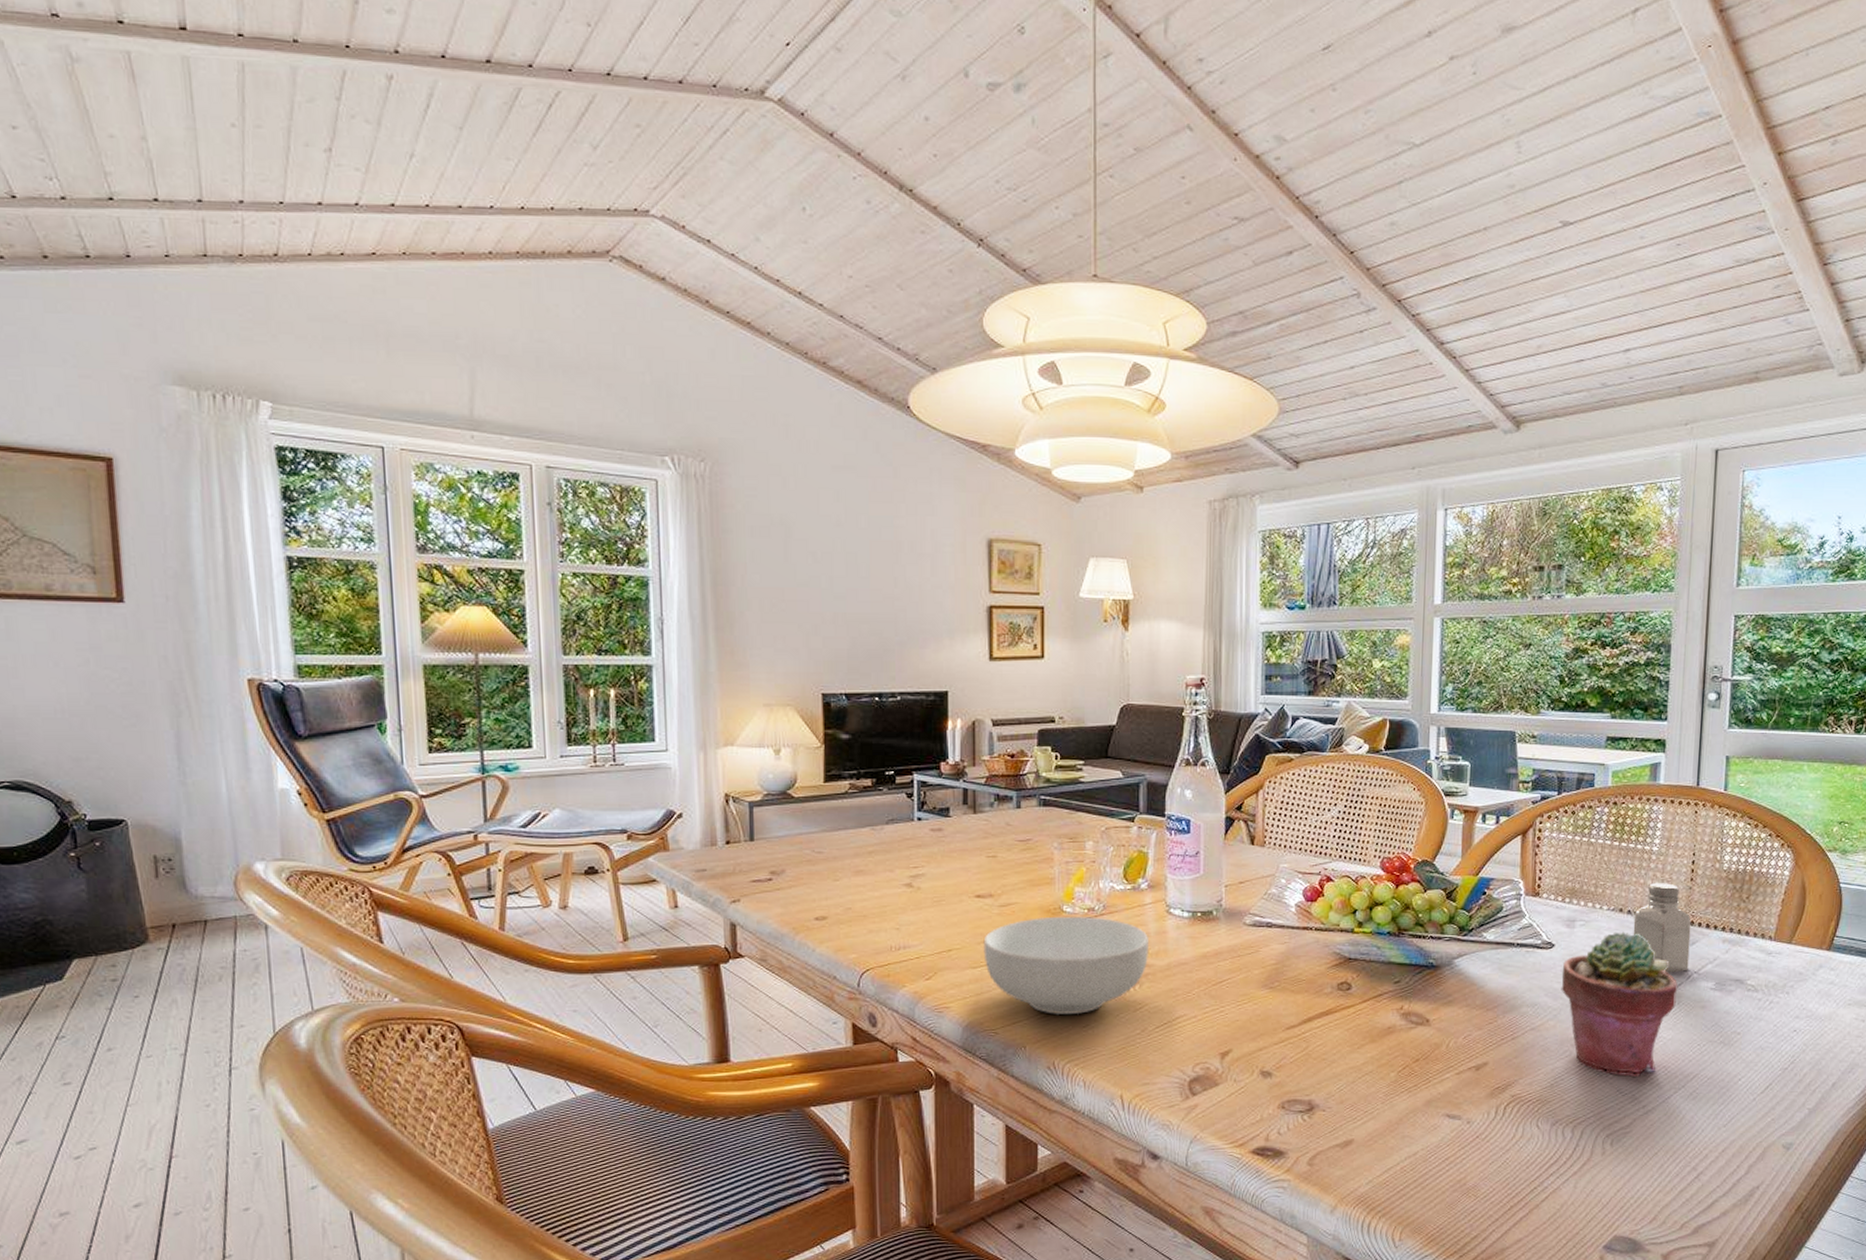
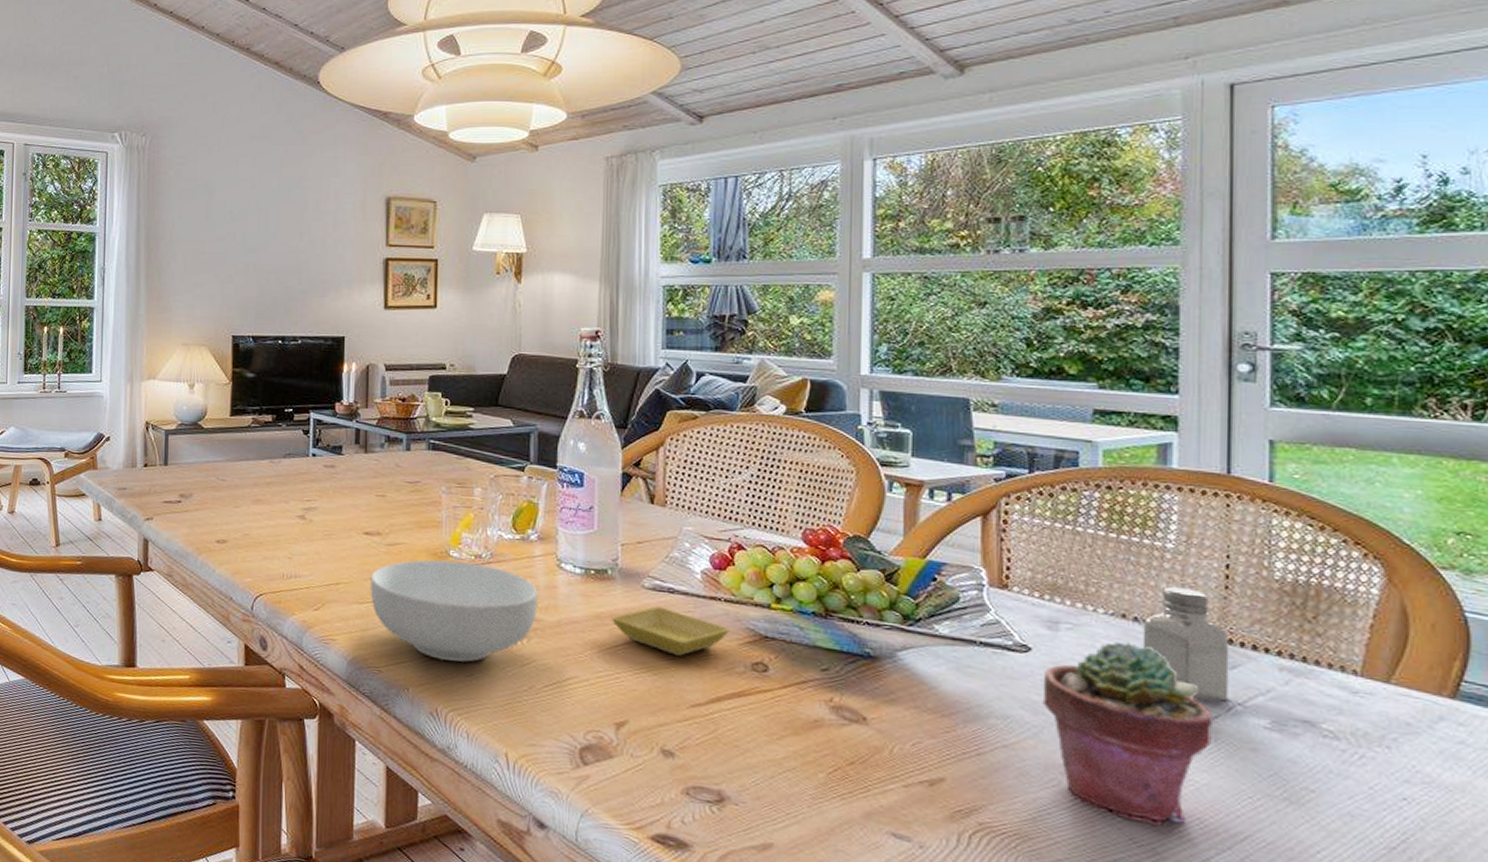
saucer: none [1216,941,1320,986] -> present [611,606,730,657]

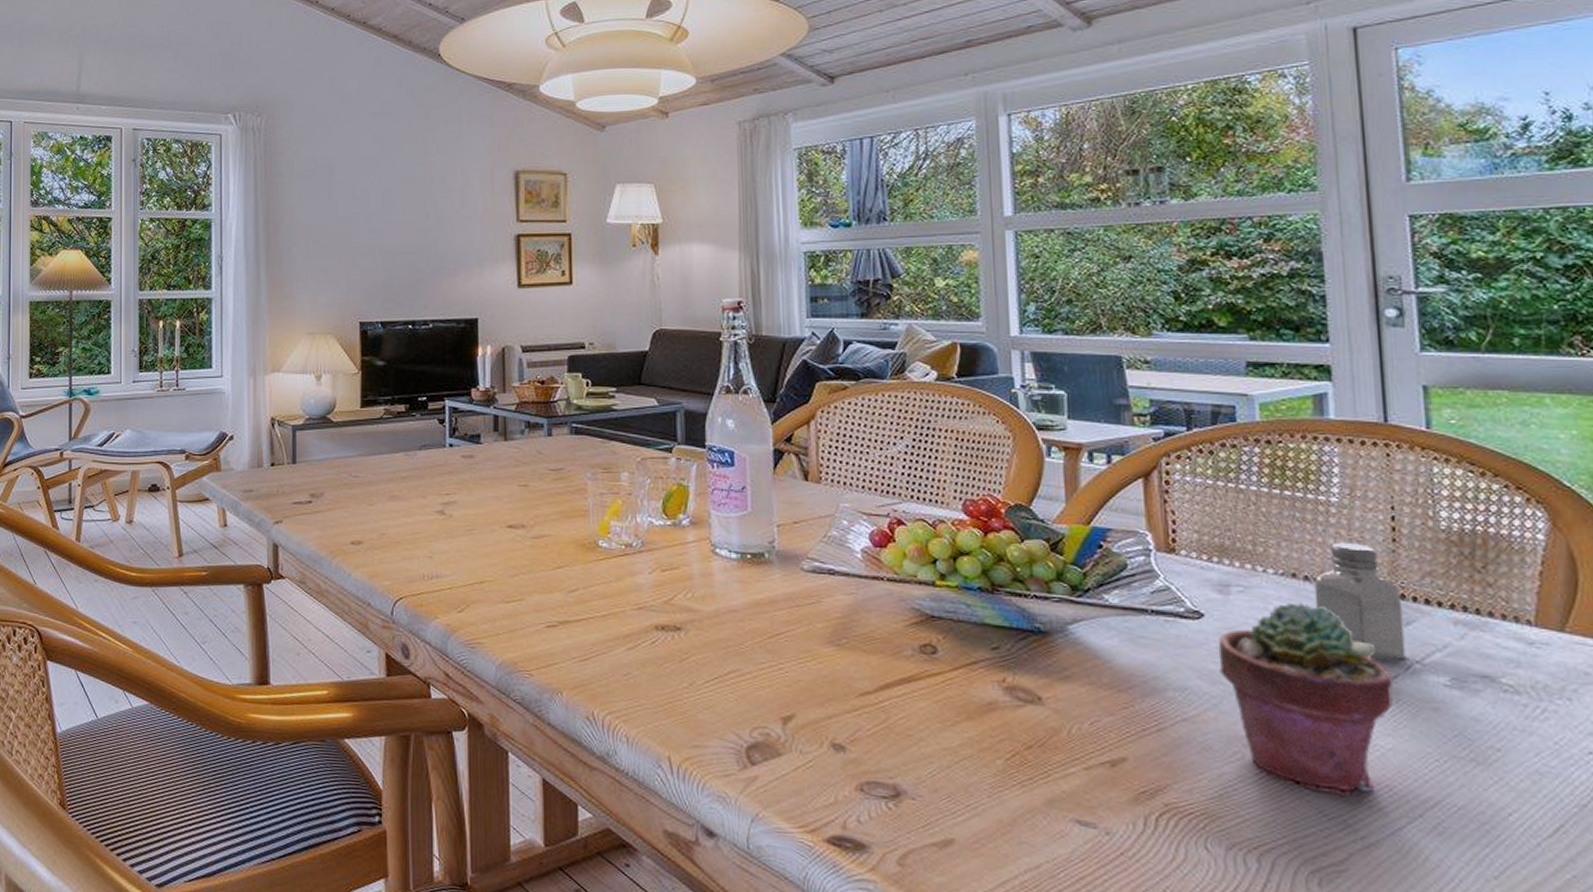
cereal bowl: present [370,560,539,662] -> none [516,551,694,660]
saucer: present [611,606,730,657] -> none [771,589,895,643]

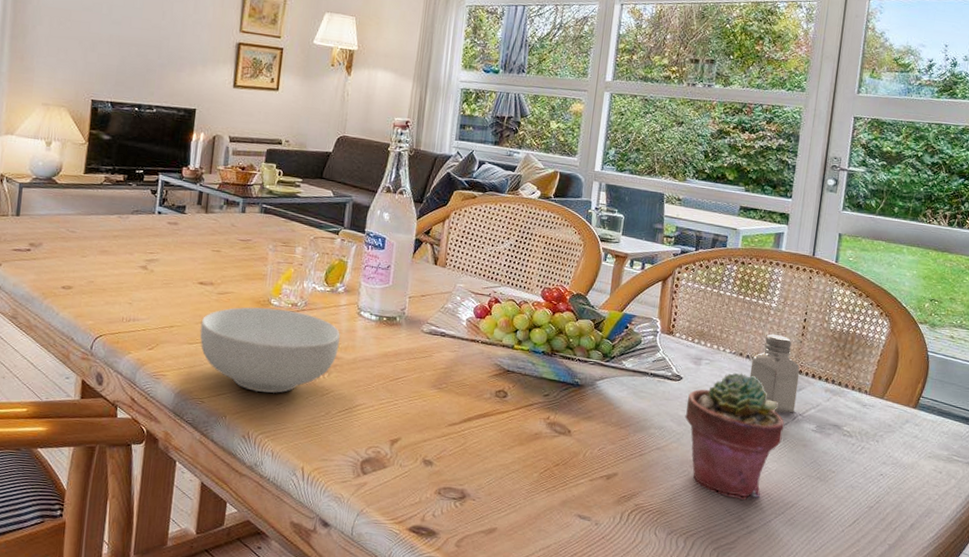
cereal bowl: none [516,551,694,660] -> present [200,307,341,393]

